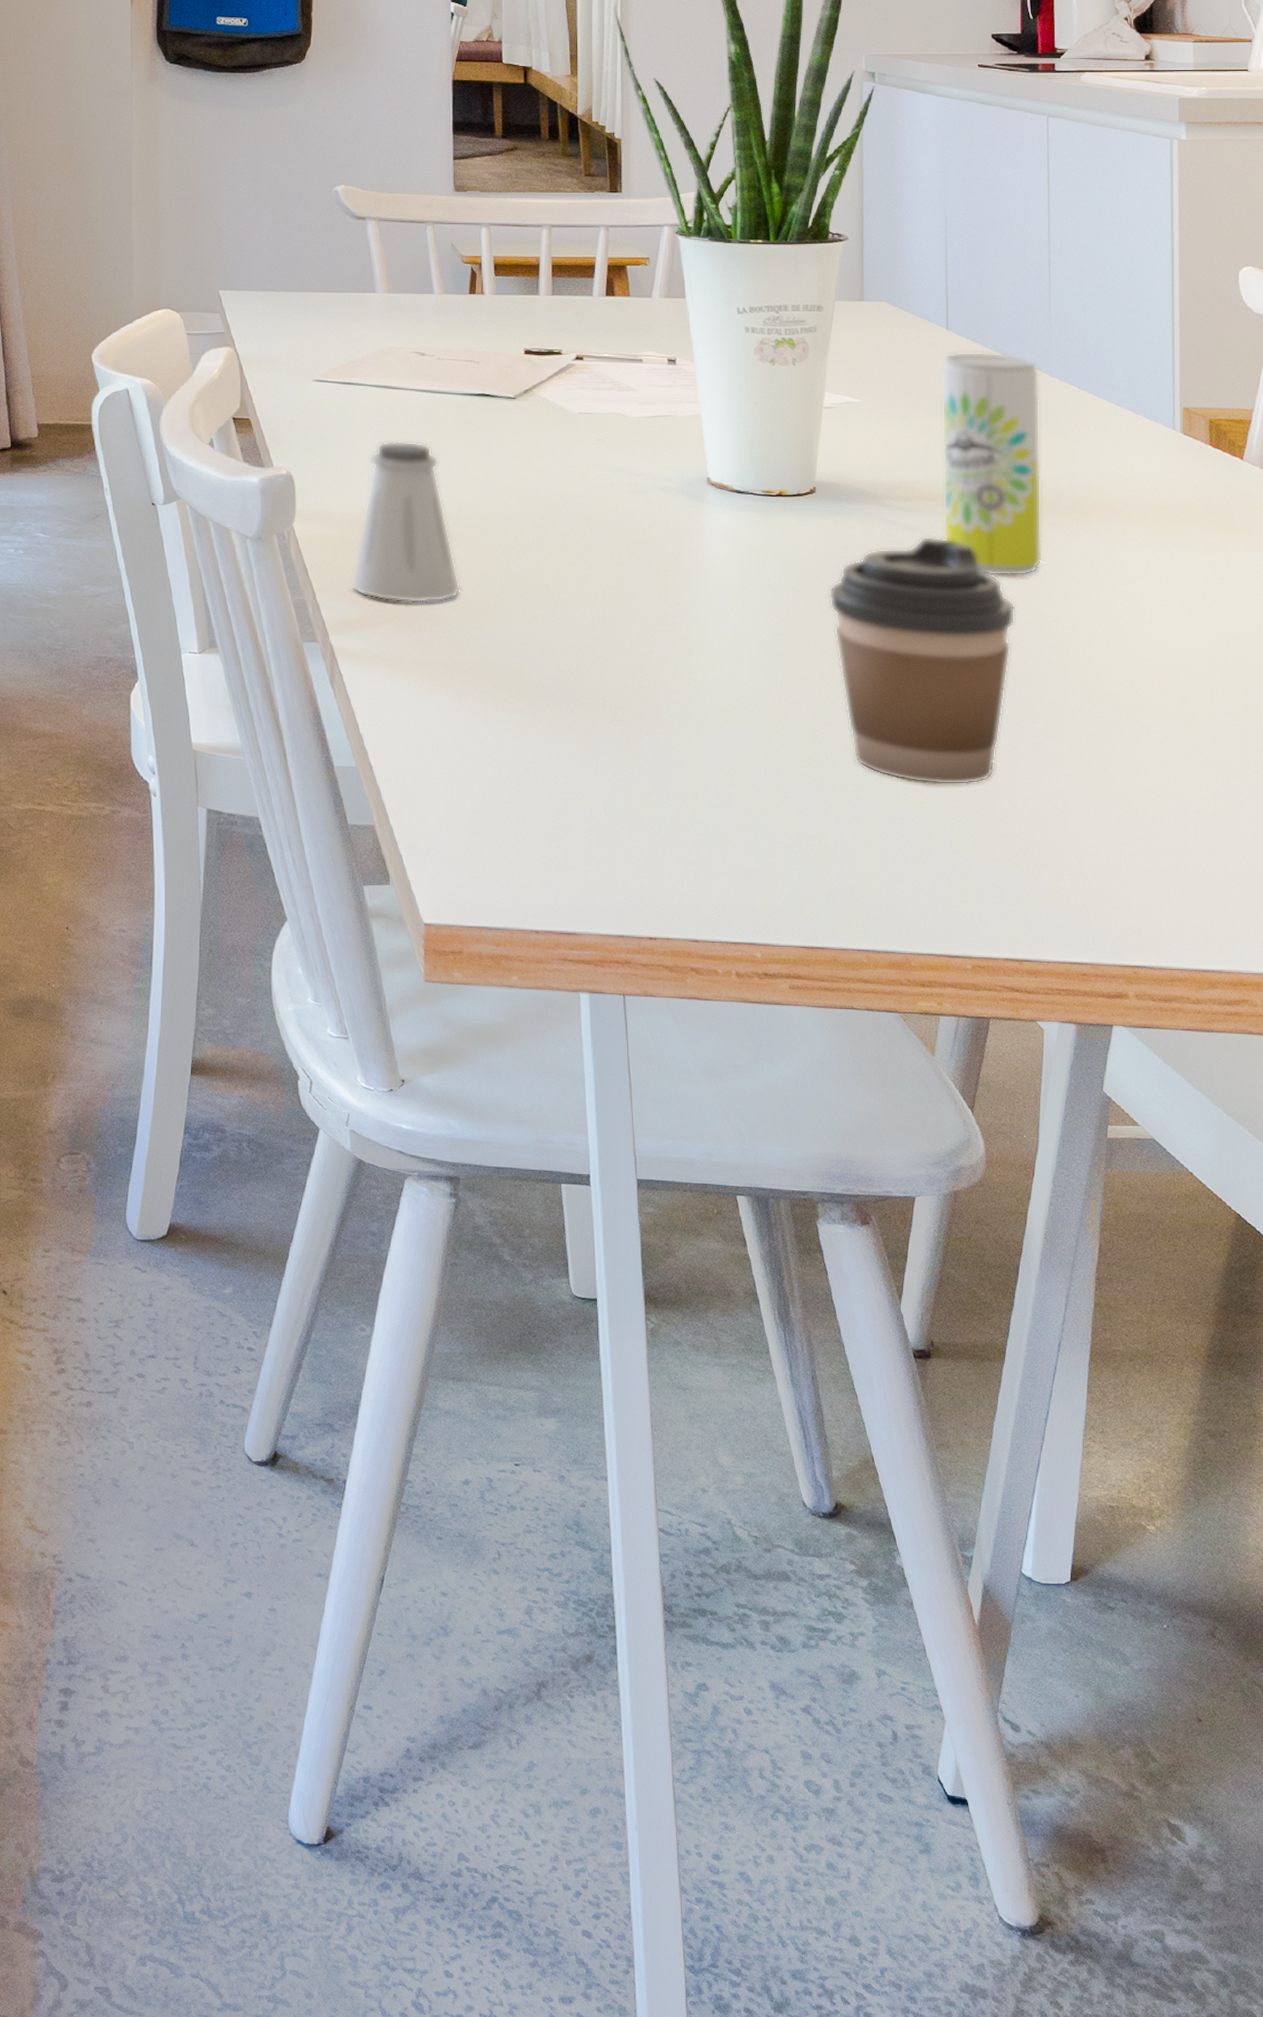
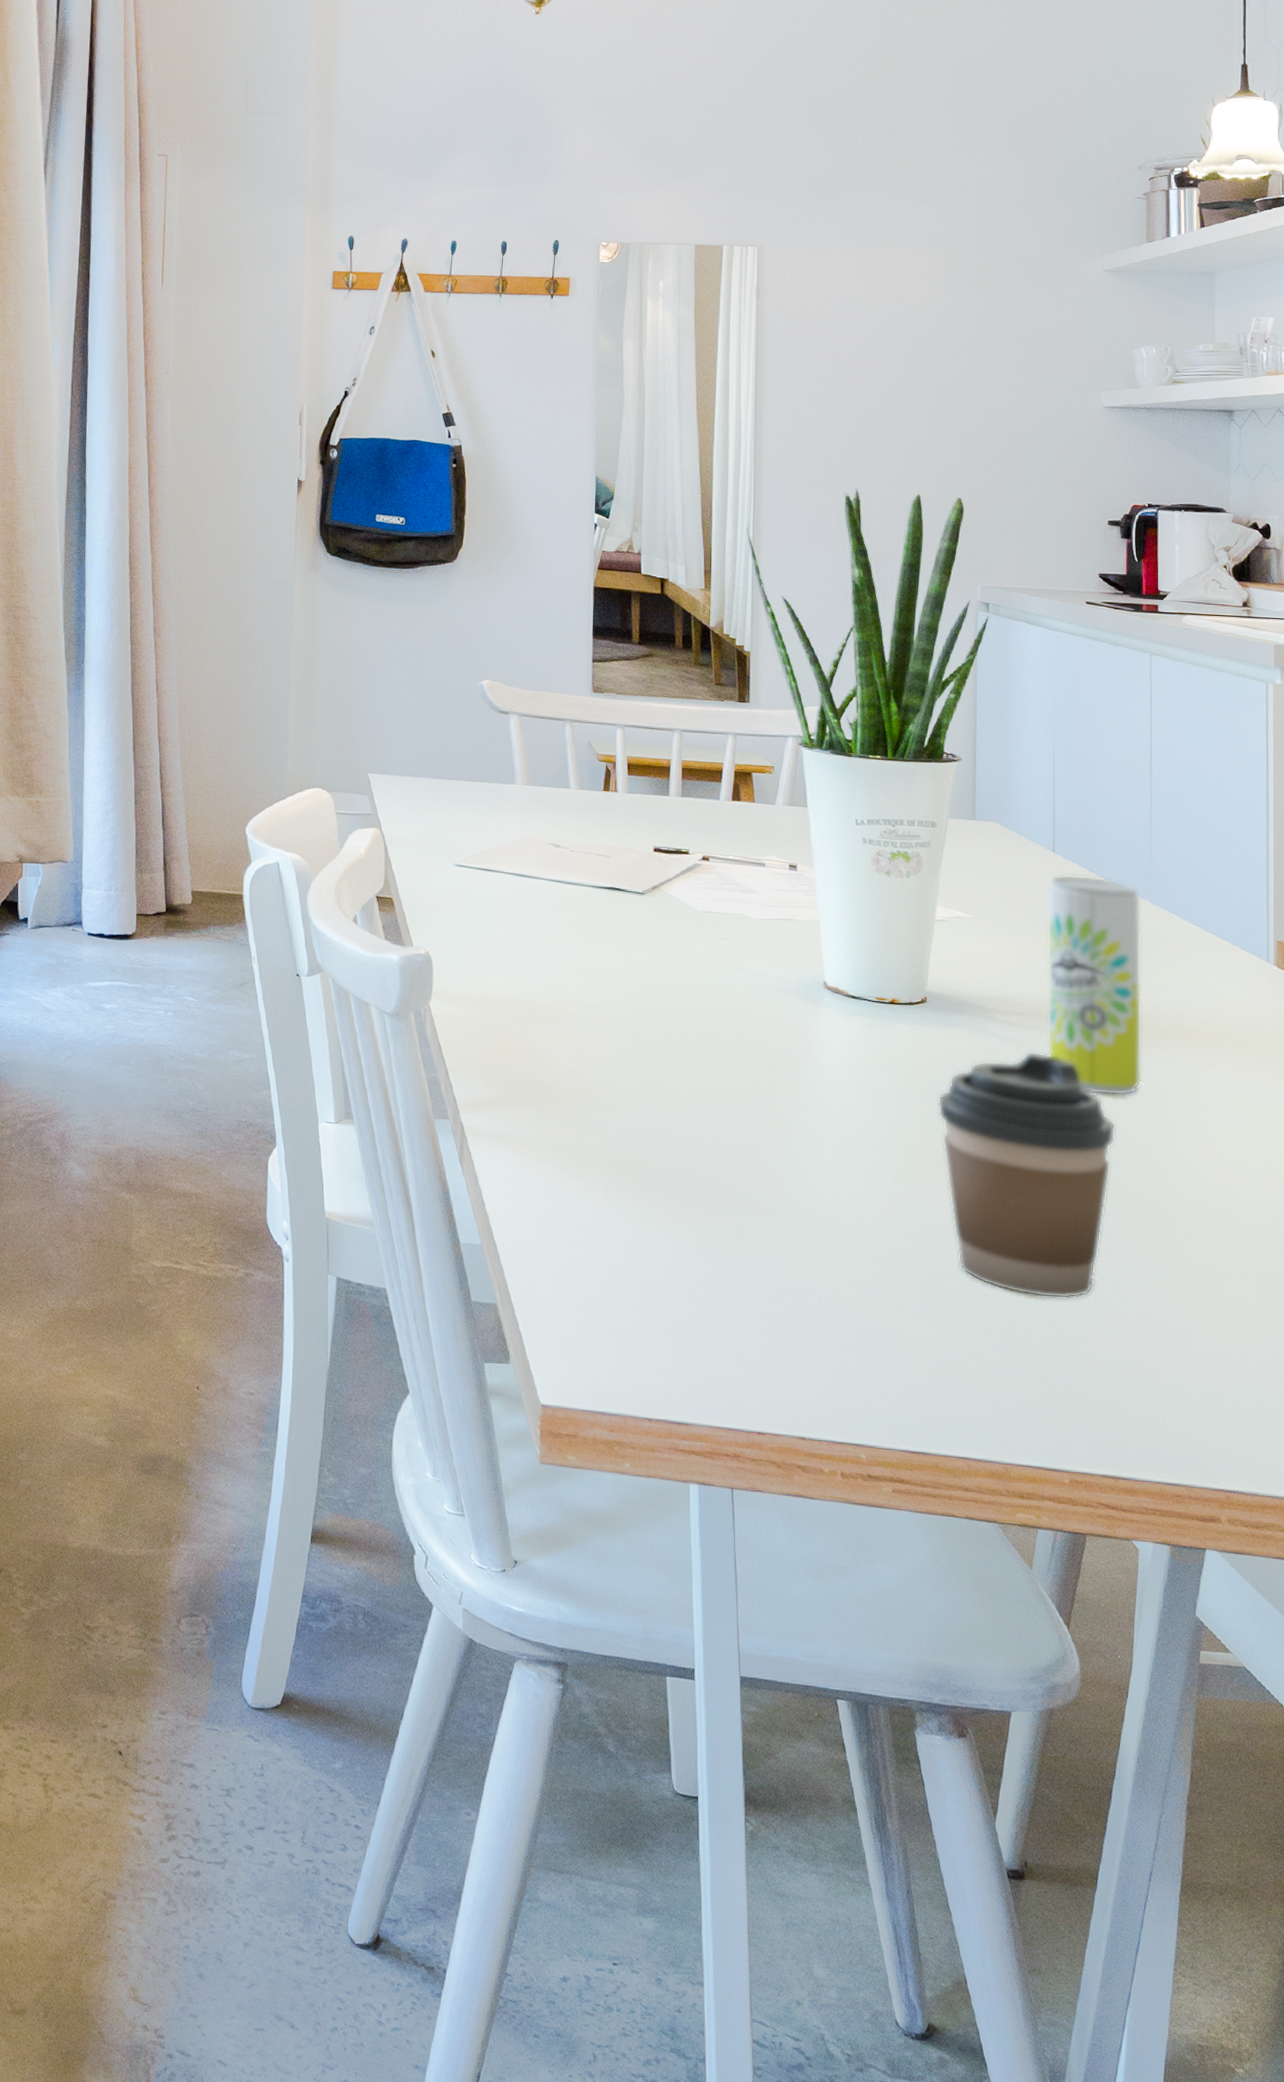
saltshaker: present [351,442,461,604] -> none [482,928,587,1088]

